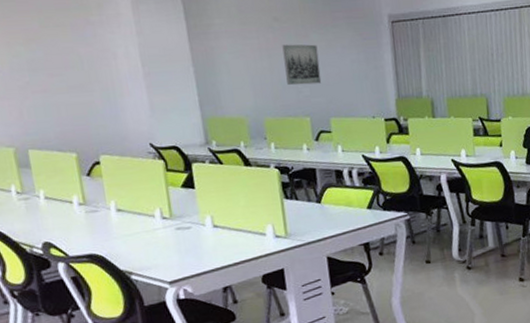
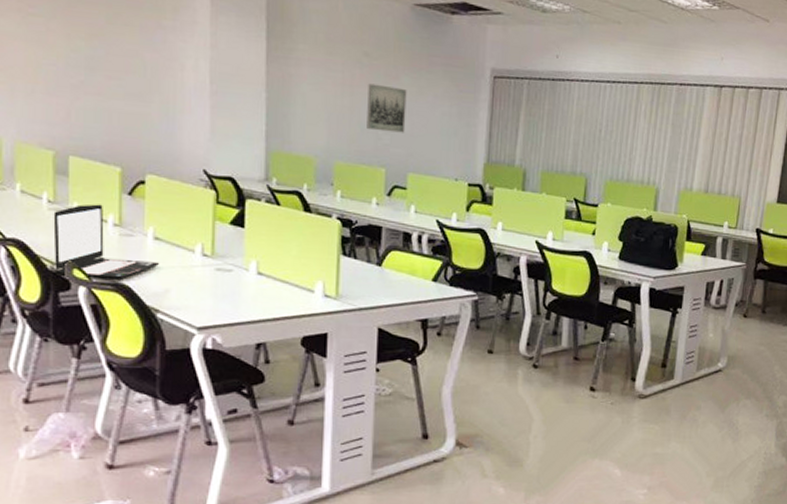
laptop: none [23,188,126,257] -> present [53,204,160,280]

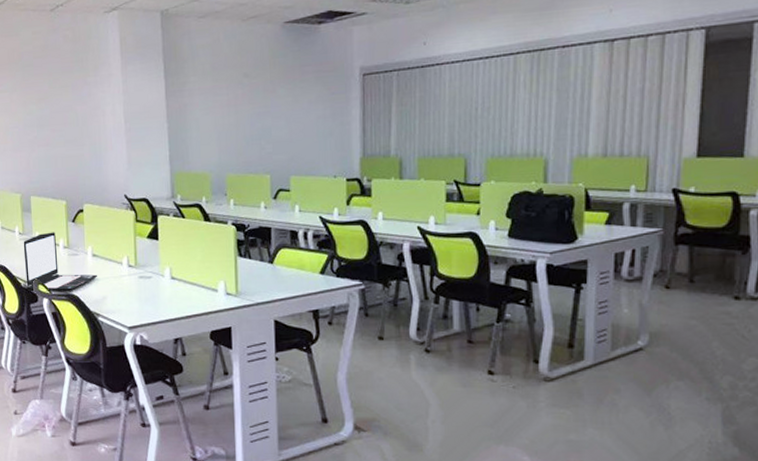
wall art: present [367,83,407,133] -> none [250,100,285,142]

